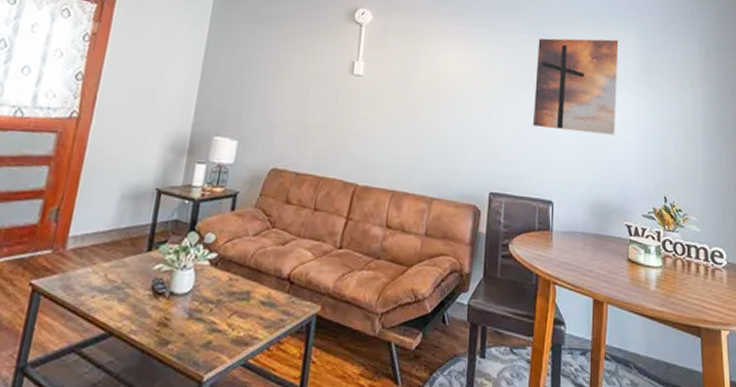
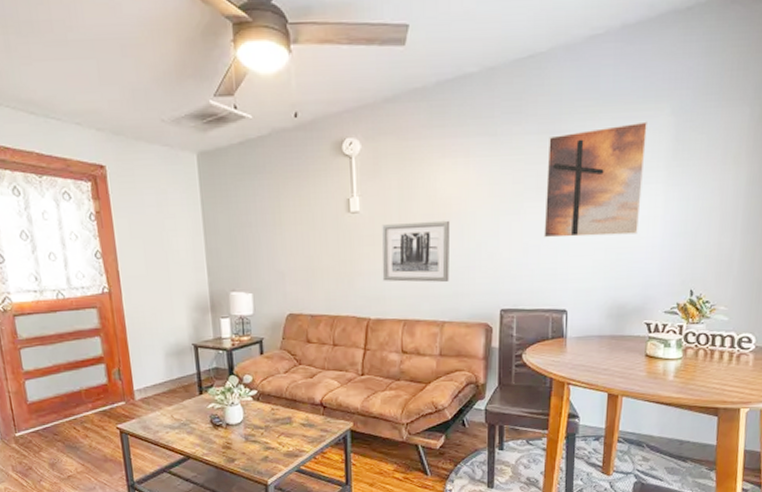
wall art: none [376,91,448,156] -> present [382,220,451,282]

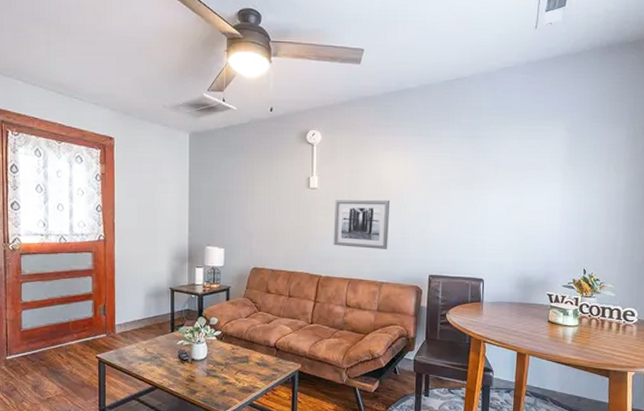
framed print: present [544,121,647,238] -> none [465,134,547,221]

